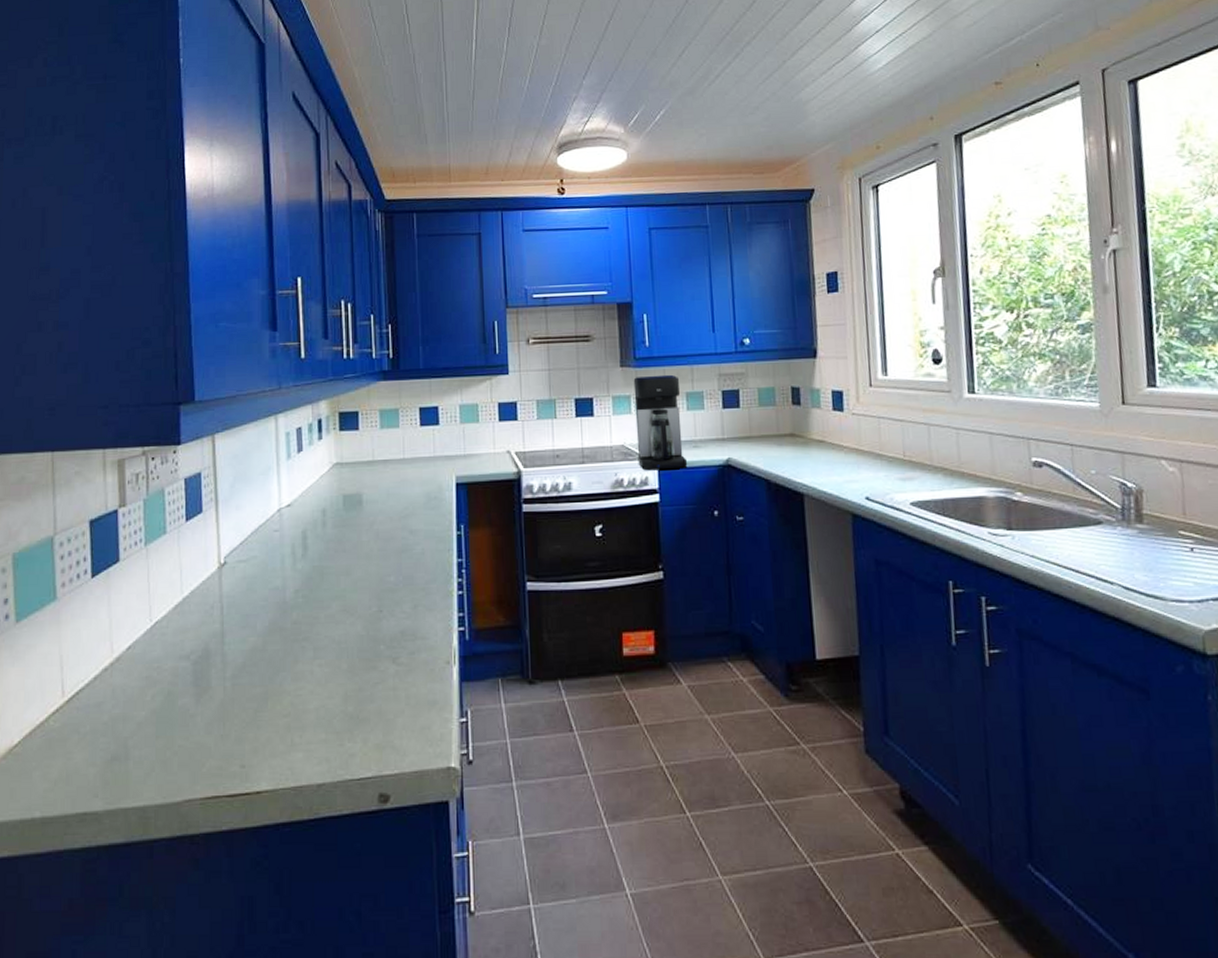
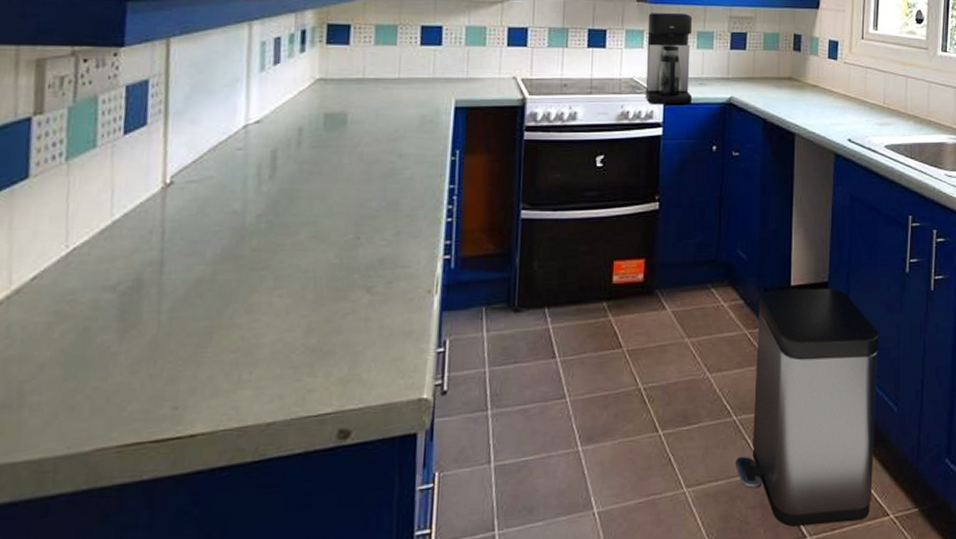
pedal bin: none [773,662,939,929] -> present [736,287,879,527]

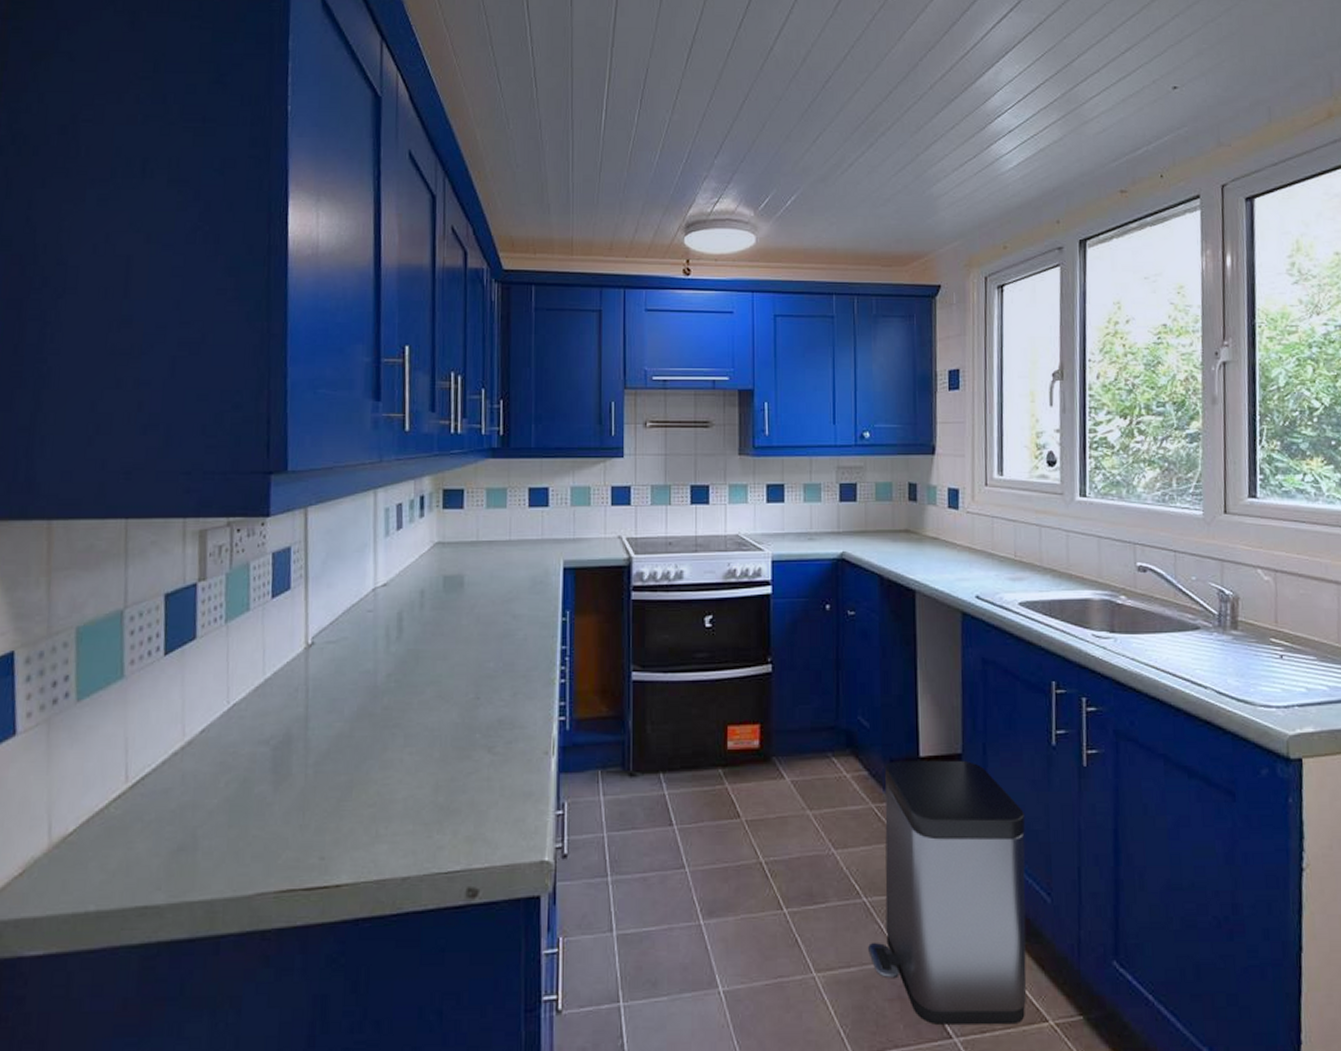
coffee maker: present [645,12,693,105] -> none [751,465,801,562]

